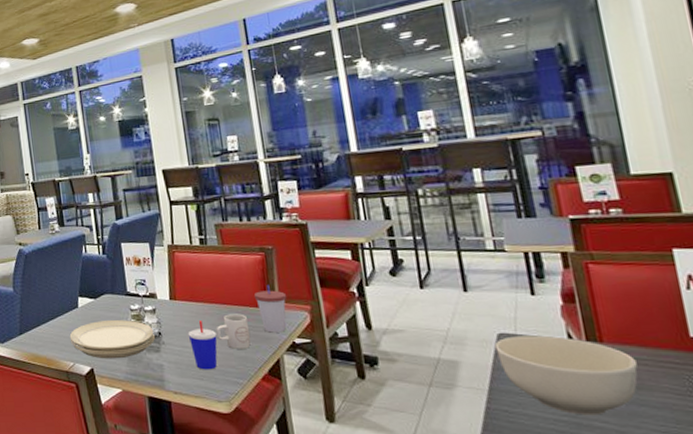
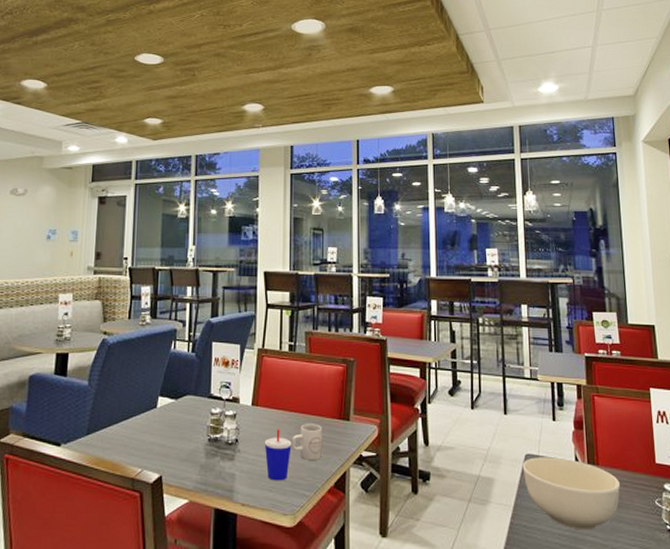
plate: present [69,319,155,359] -> none [142,423,231,466]
cup: present [253,285,287,333] -> none [331,396,361,445]

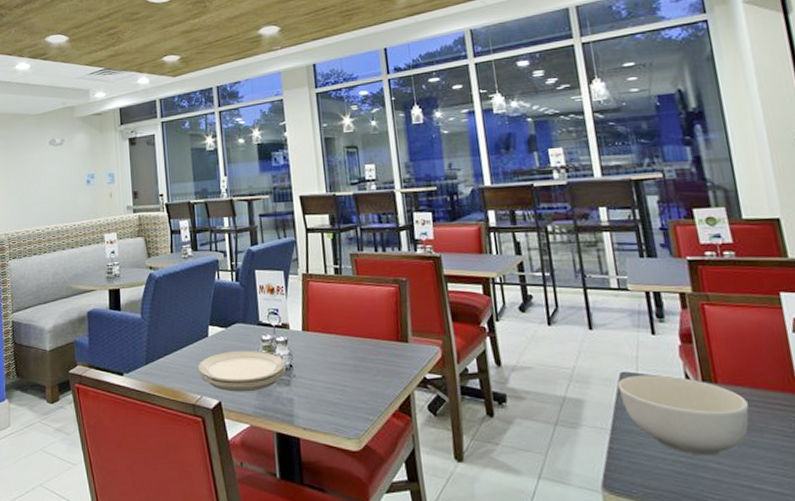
plate: none [142,423,231,466] -> present [198,350,286,392]
beverage cup: present [264,429,292,481] -> none [319,353,349,405]
mug: present [292,424,323,460] -> none [348,347,383,384]

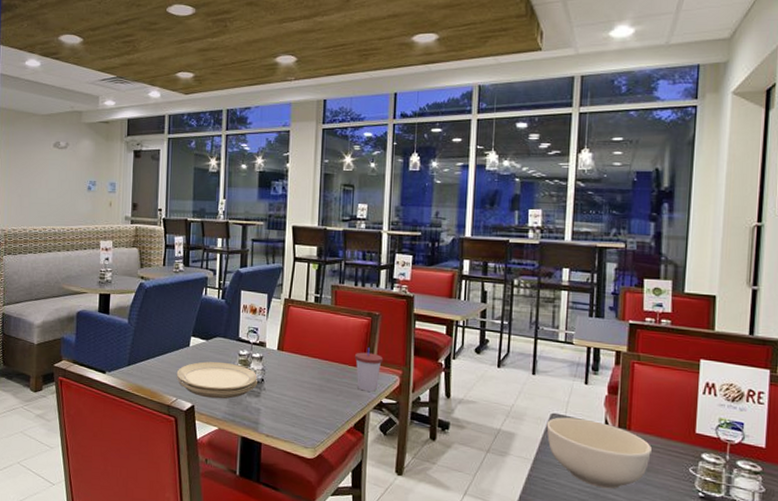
cup: none [386,318,420,367] -> present [354,347,384,392]

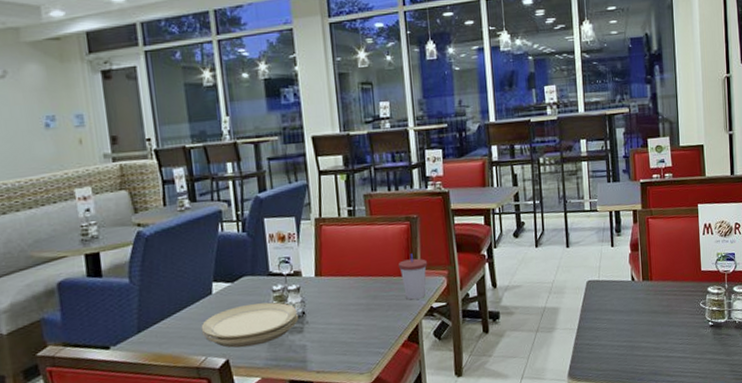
bowl: present [546,417,653,489] -> none [584,279,671,340]

